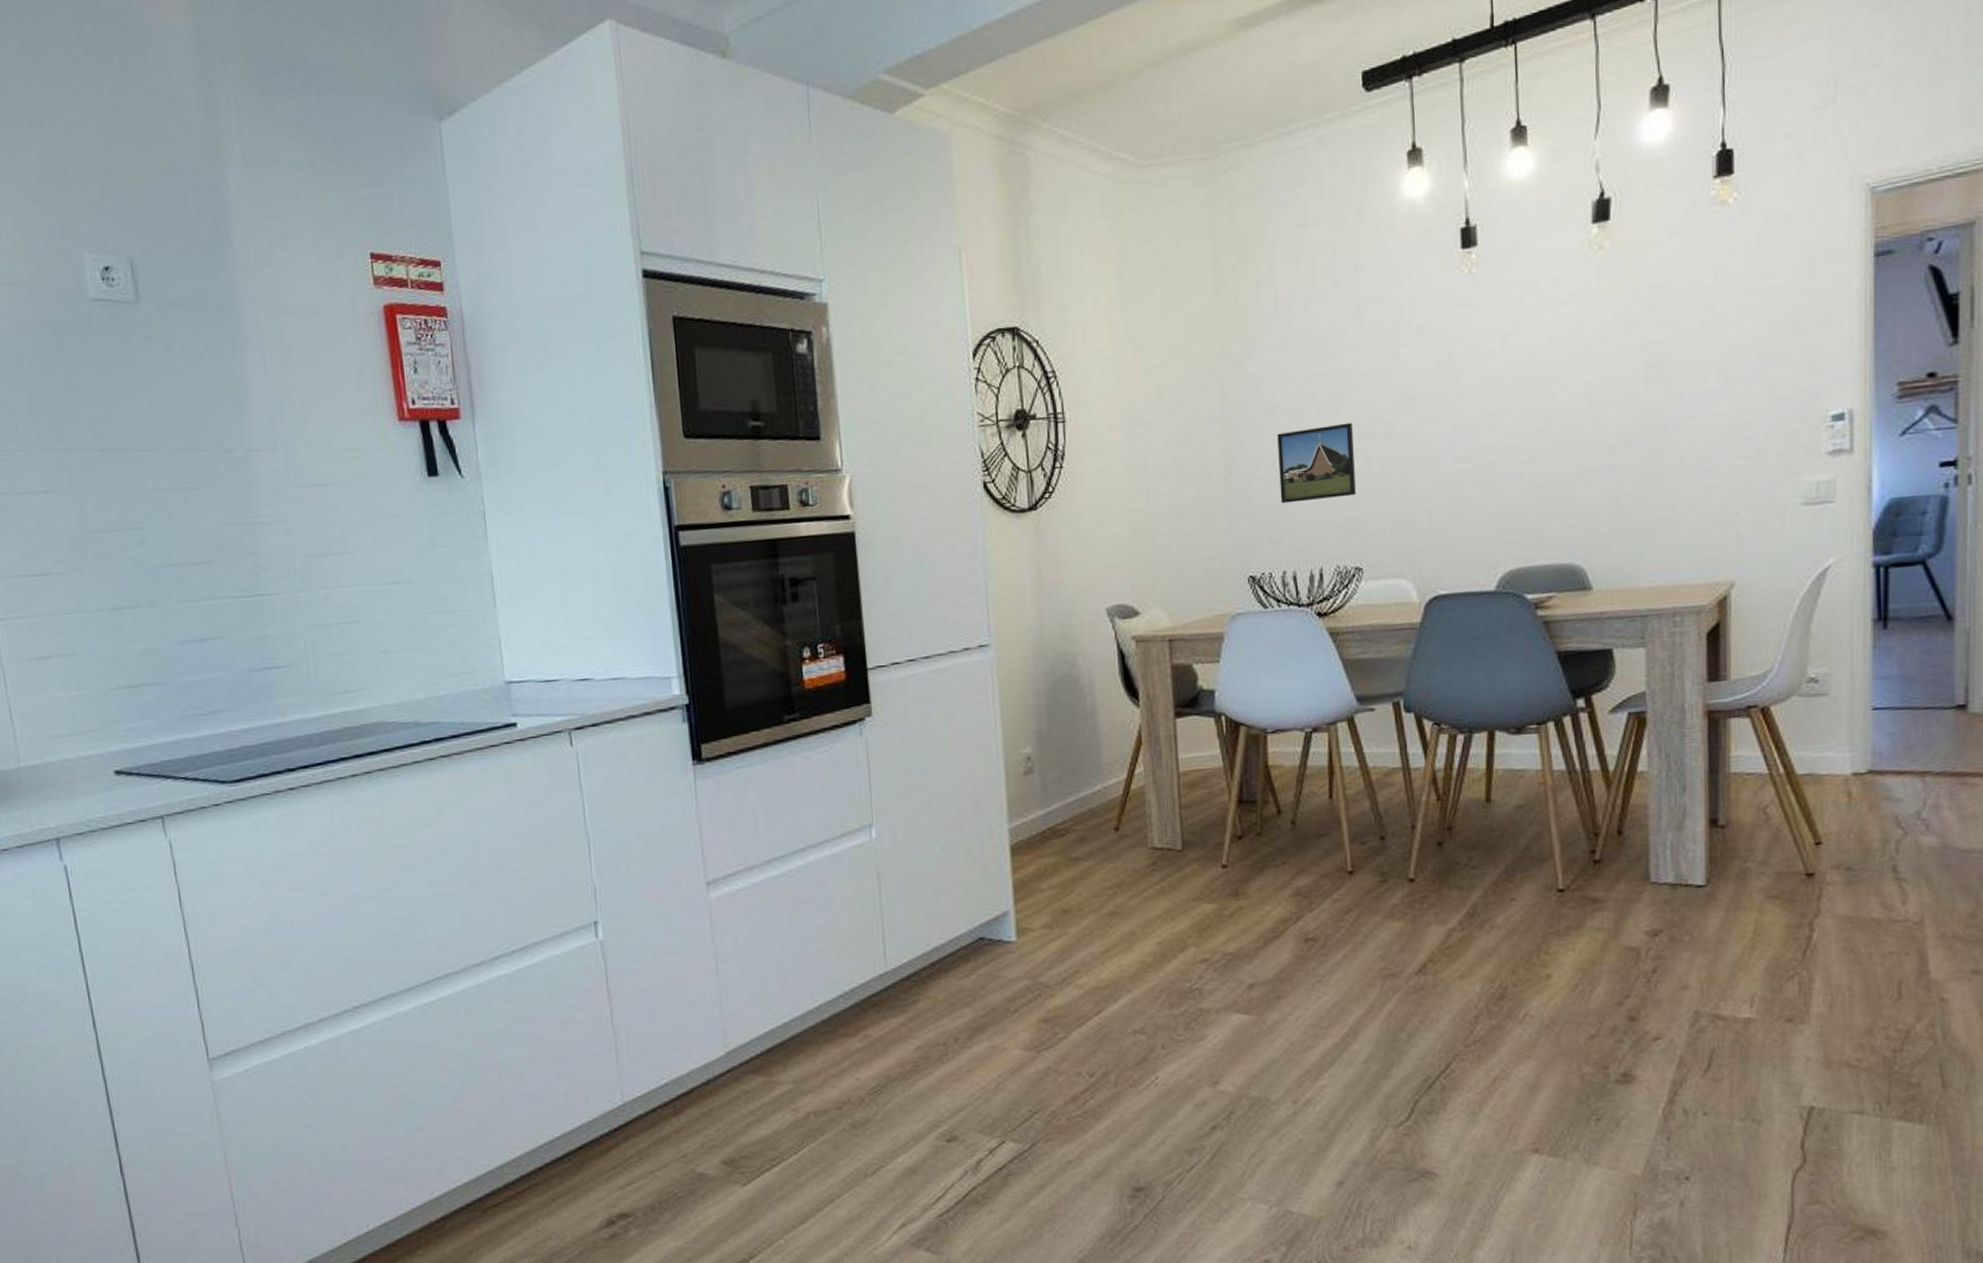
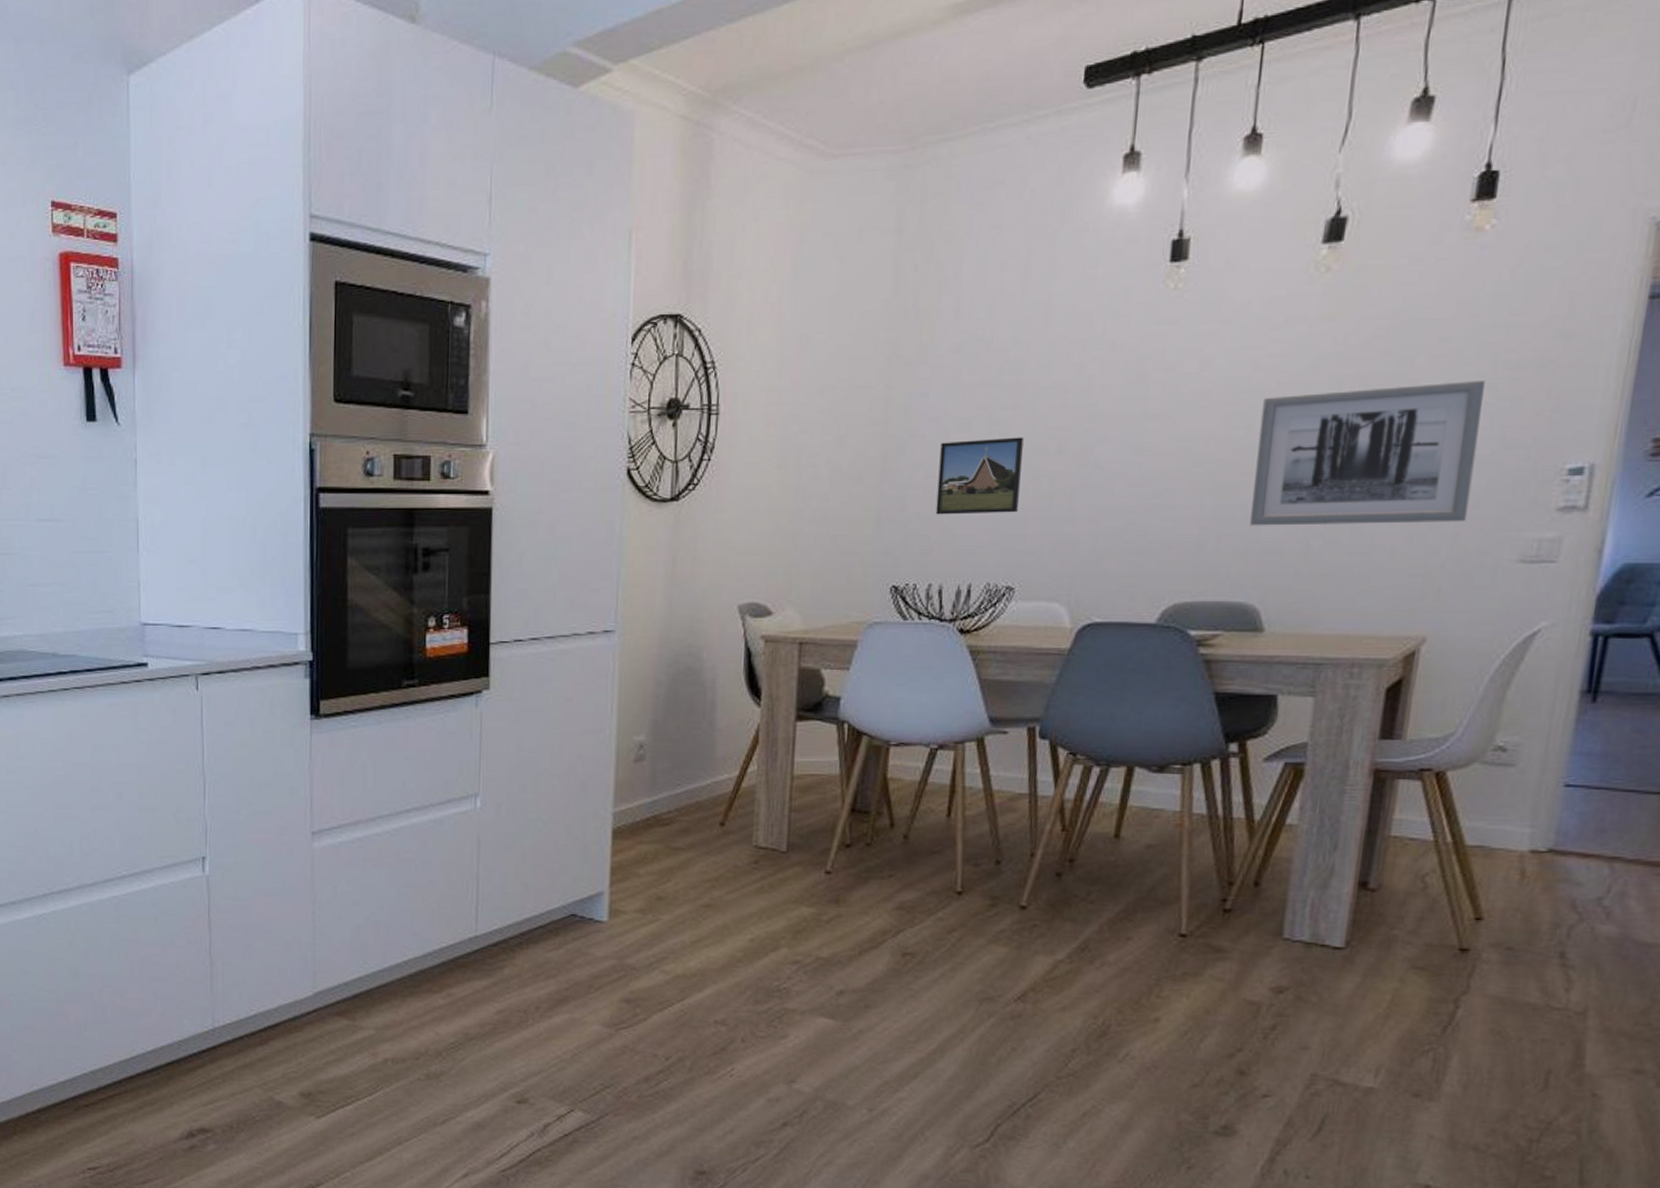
wall art: none [1561,340,1753,491] -> present [1250,381,1485,526]

